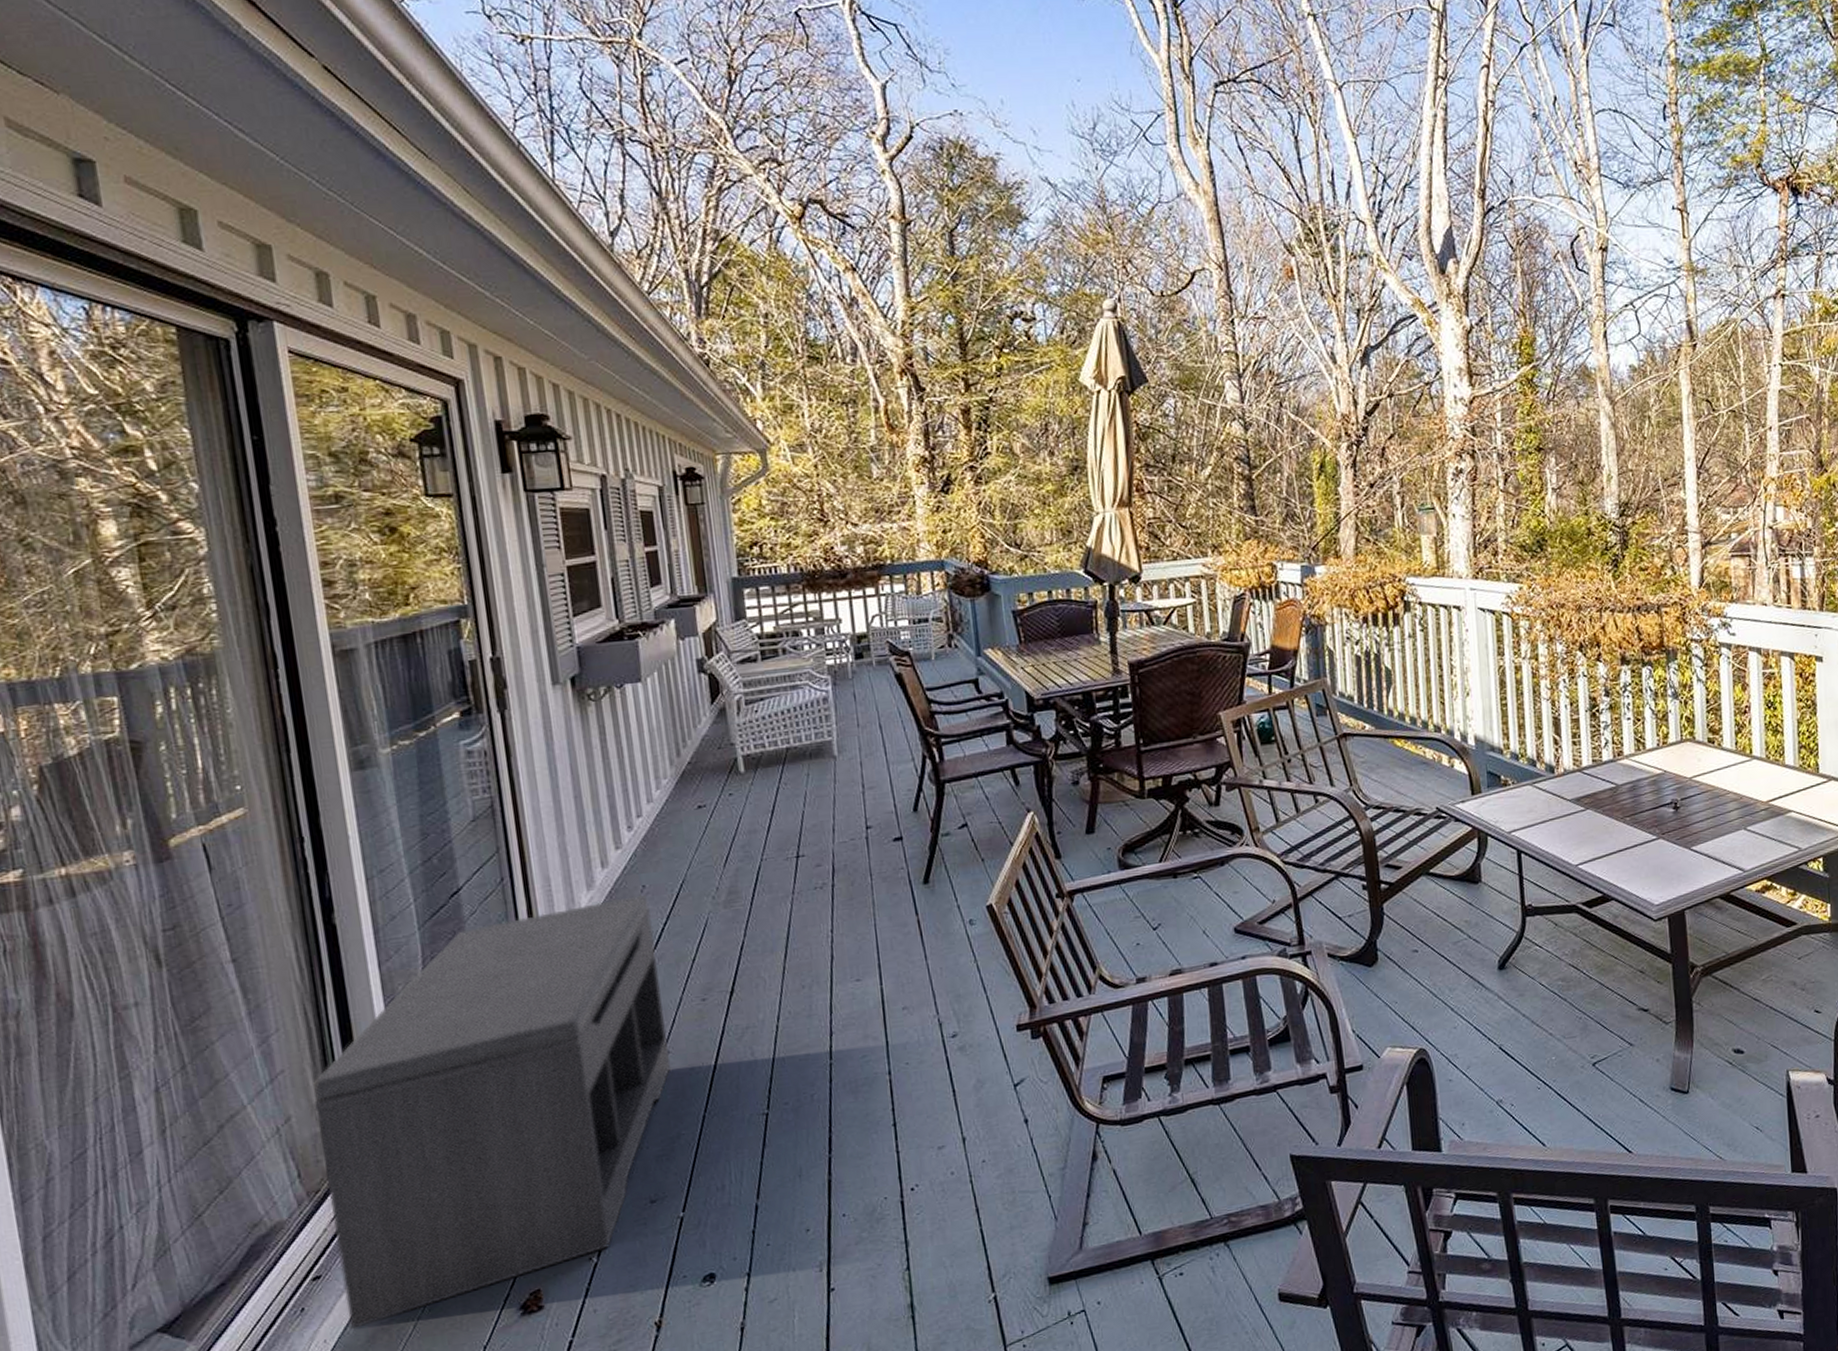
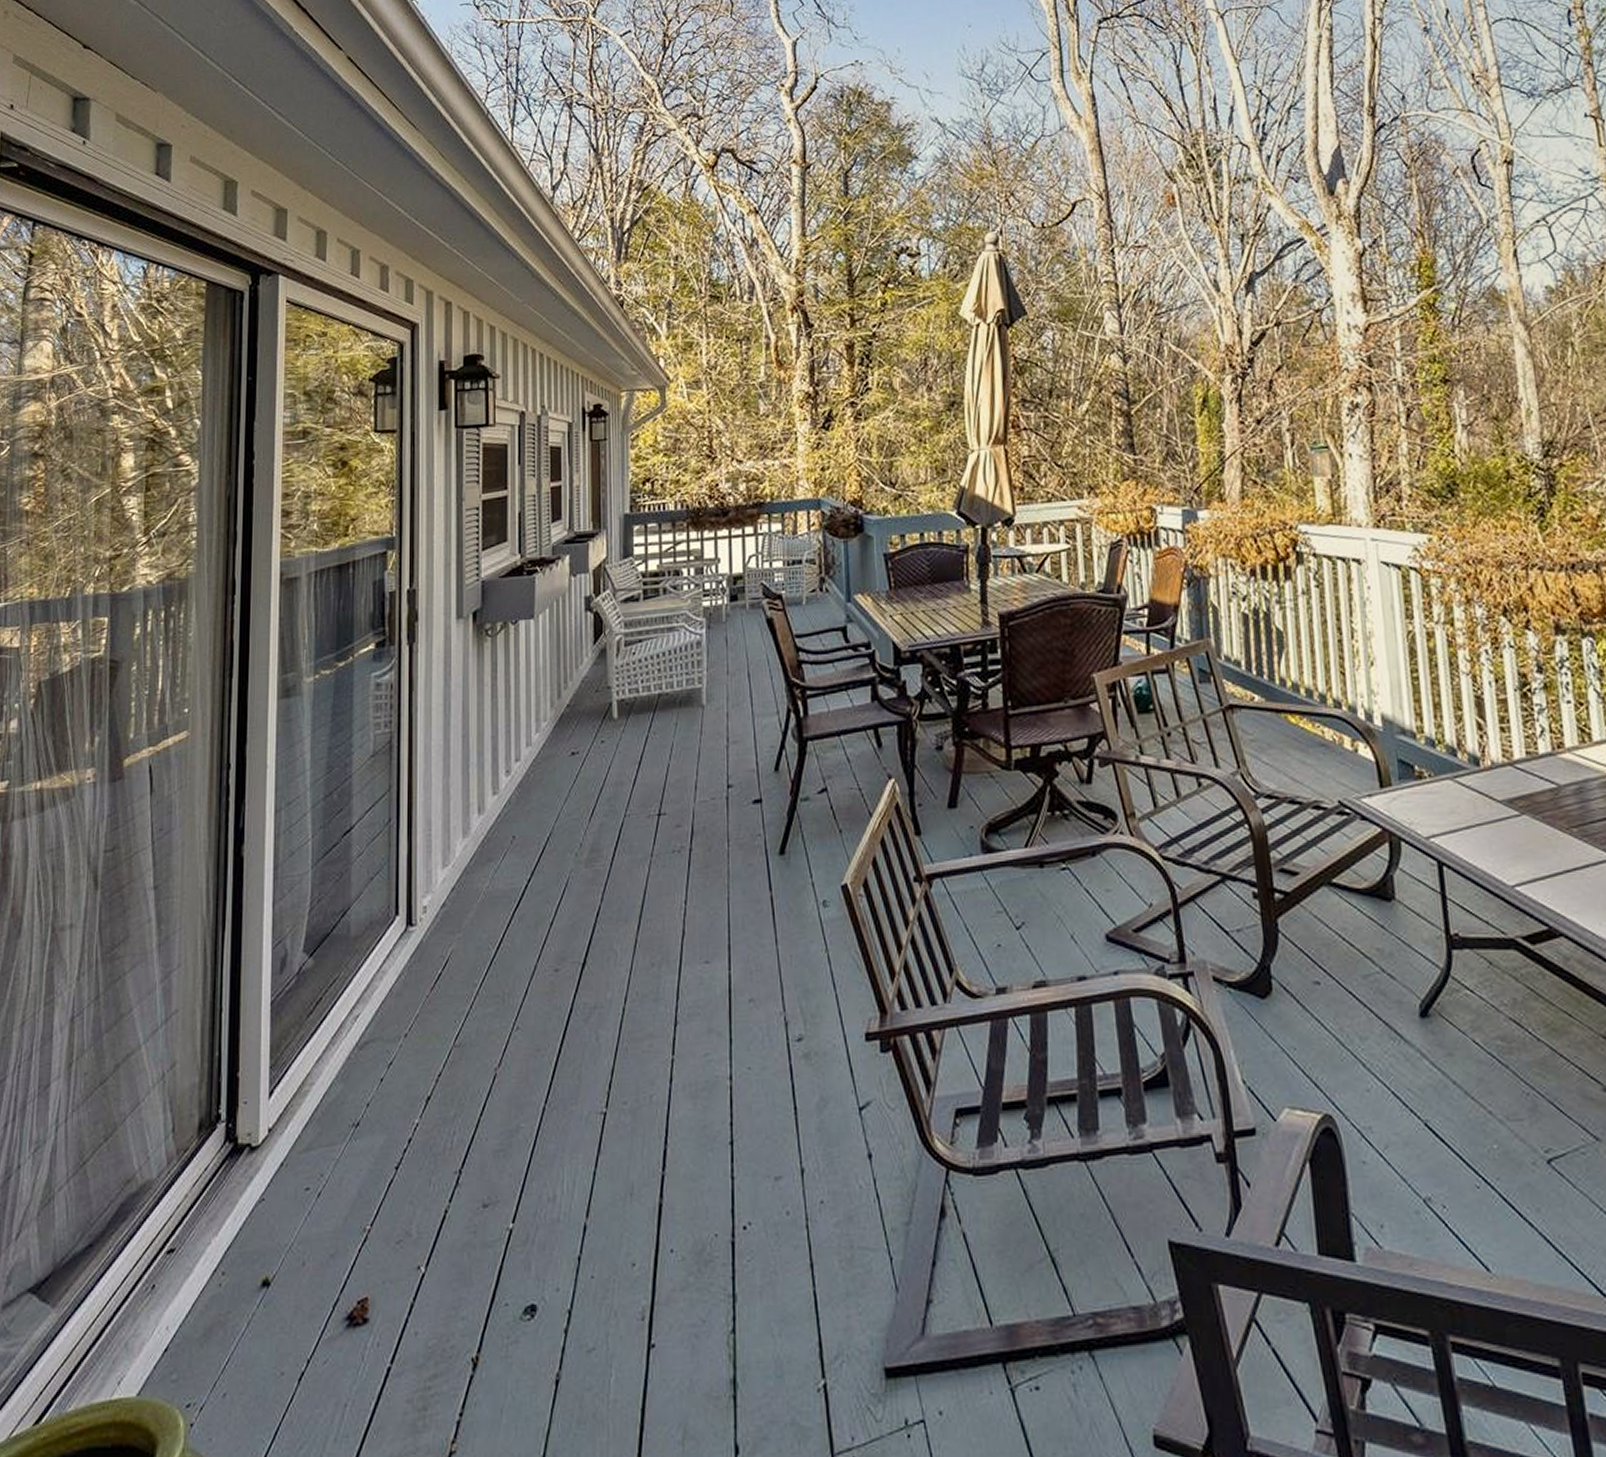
bench: present [313,894,671,1329] -> none [191,846,519,1317]

